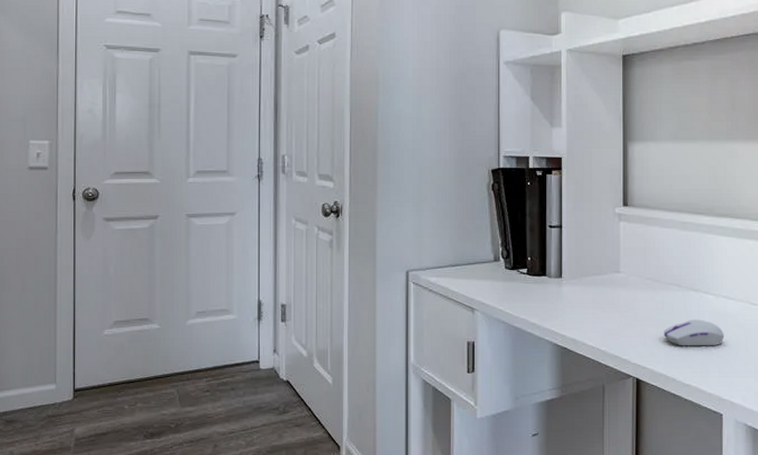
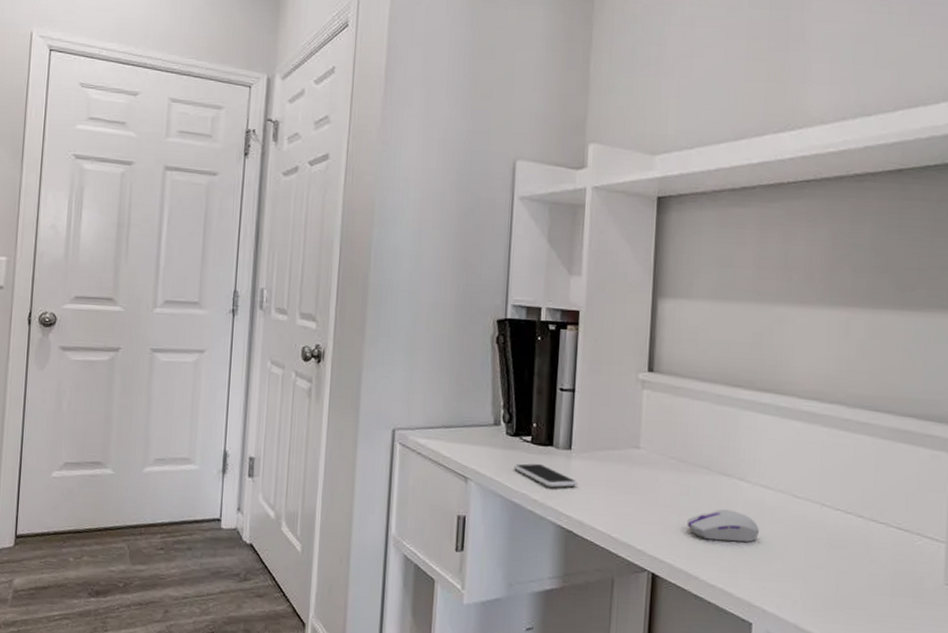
smartphone: none [514,292,569,312] -> present [514,463,578,488]

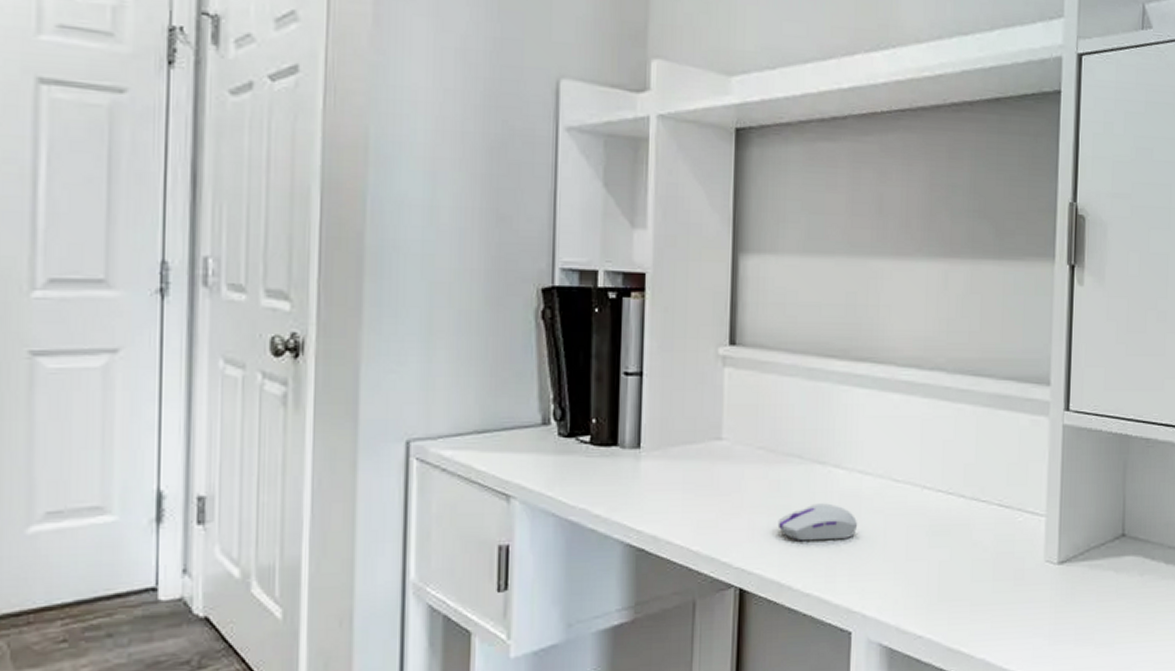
smartphone: present [514,463,578,488] -> none [570,470,649,498]

